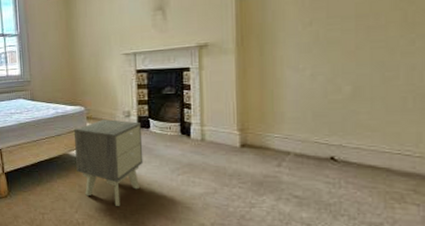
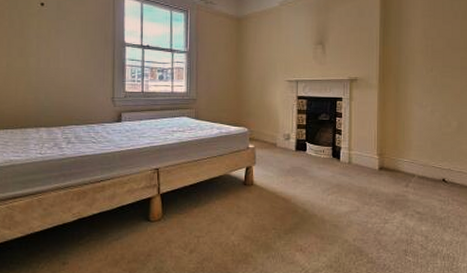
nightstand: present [74,119,144,206] -> none [236,141,300,226]

